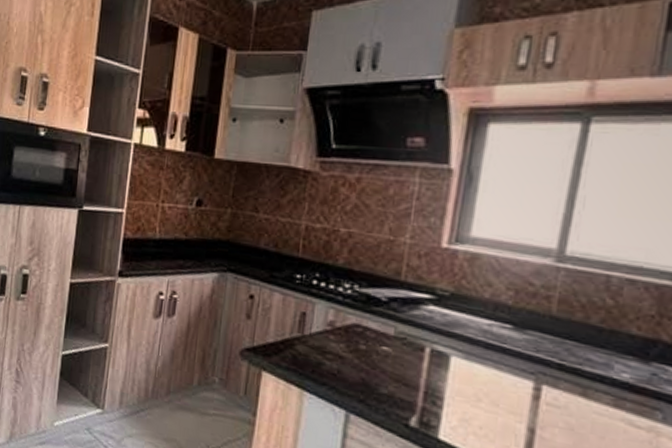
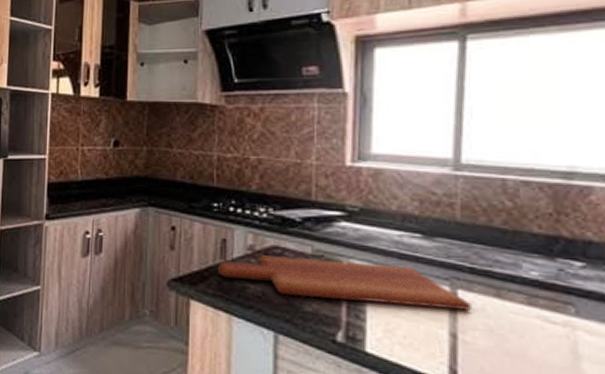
cutting board: none [294,332,556,407] -> present [218,255,473,311]

